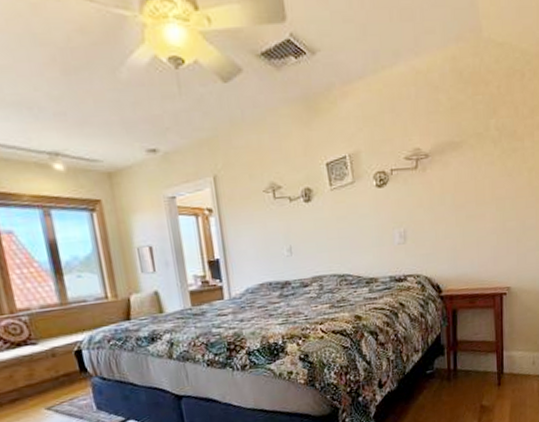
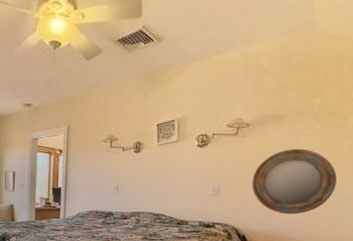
home mirror: none [438,178,520,255] -> present [251,148,337,215]

